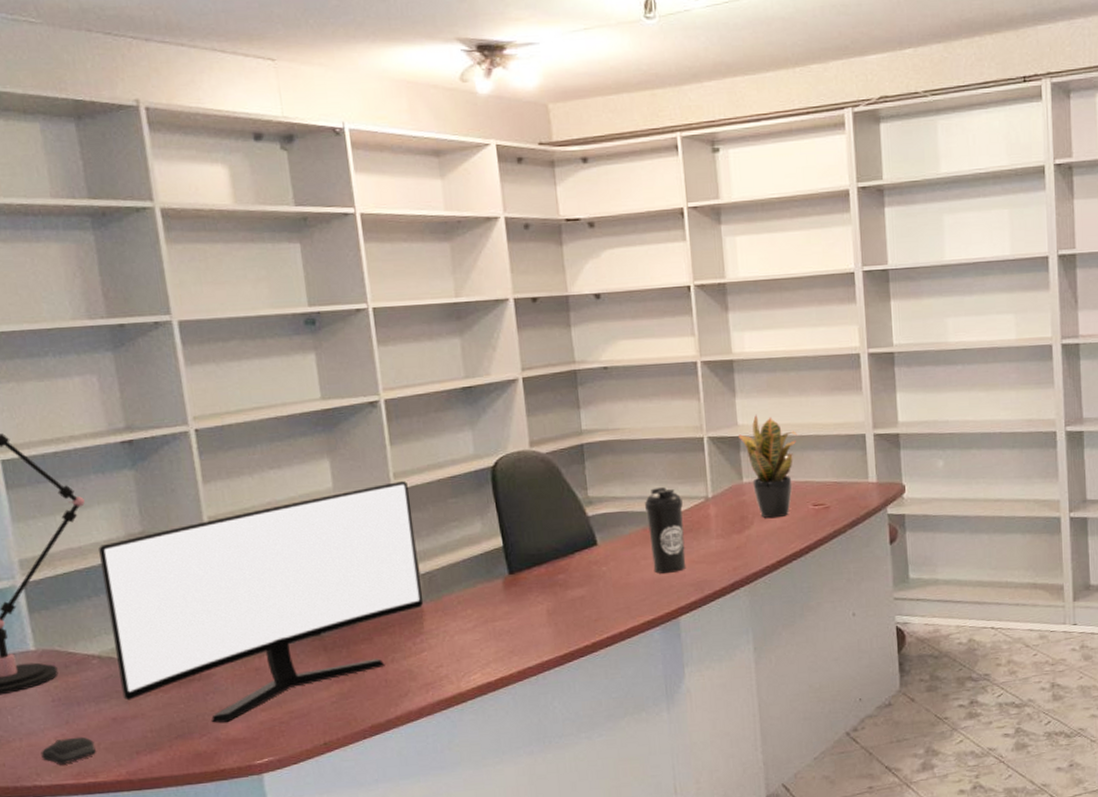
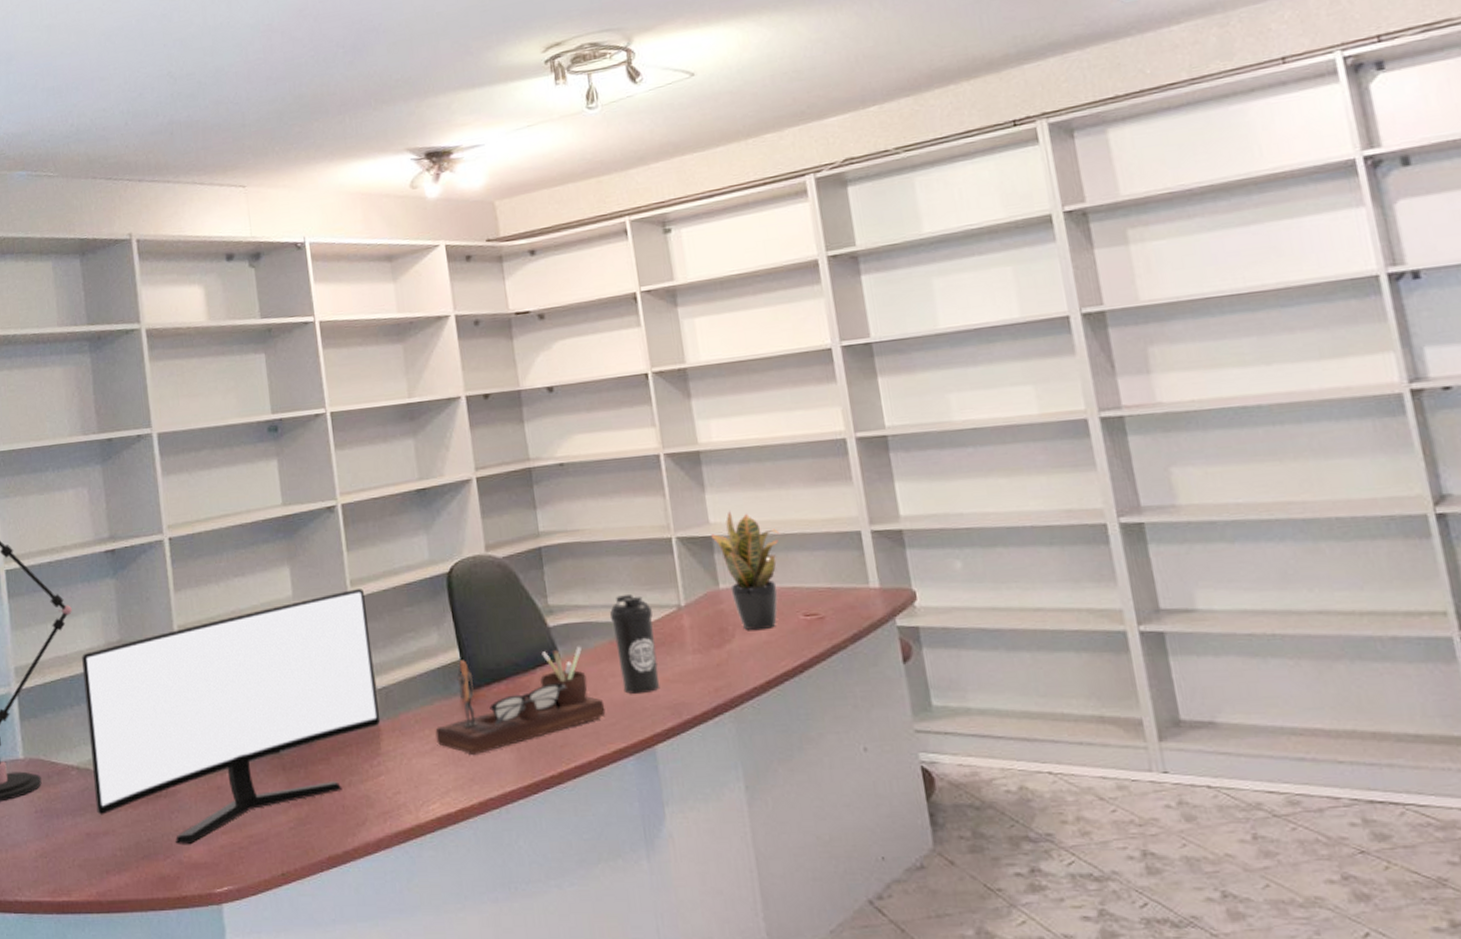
computer mouse: present [40,736,96,765] -> none [23,851,71,880]
desk organizer: none [477,533,637,630] -> present [435,646,606,754]

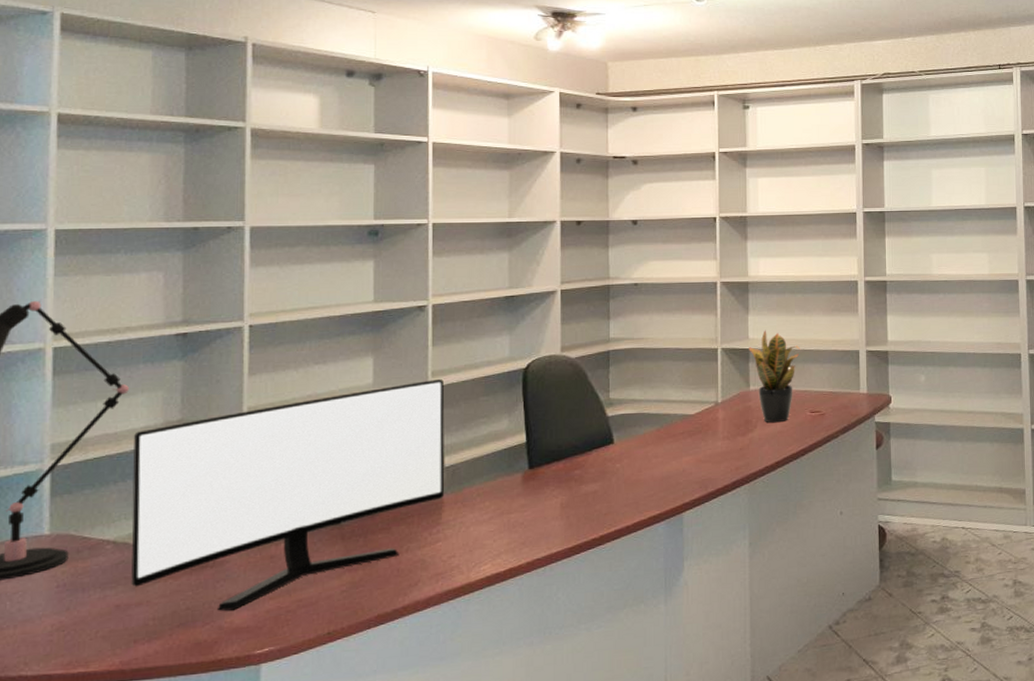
desk organizer: present [435,646,606,754] -> none [495,432,646,522]
water bottle: present [609,593,660,694] -> none [659,391,694,471]

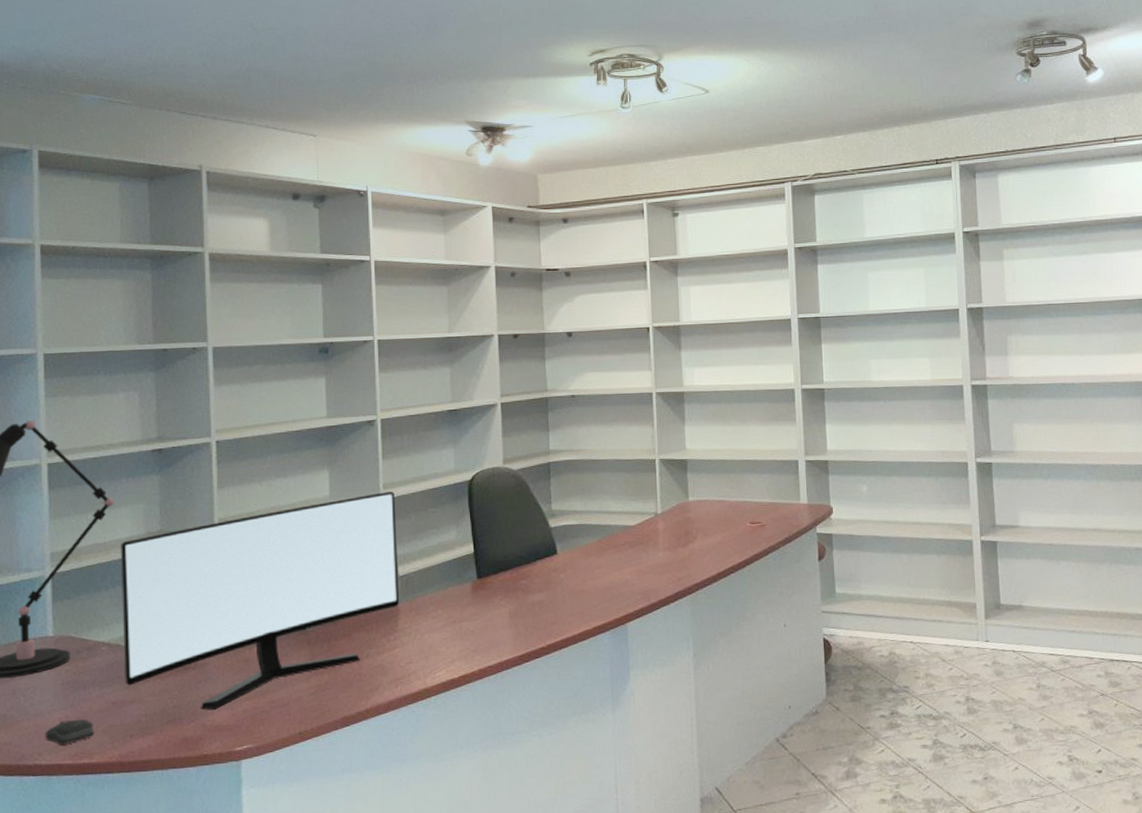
computer mouse: none [33,624,92,654] -> present [45,719,94,746]
potted plant: present [749,330,801,423] -> none [686,441,739,534]

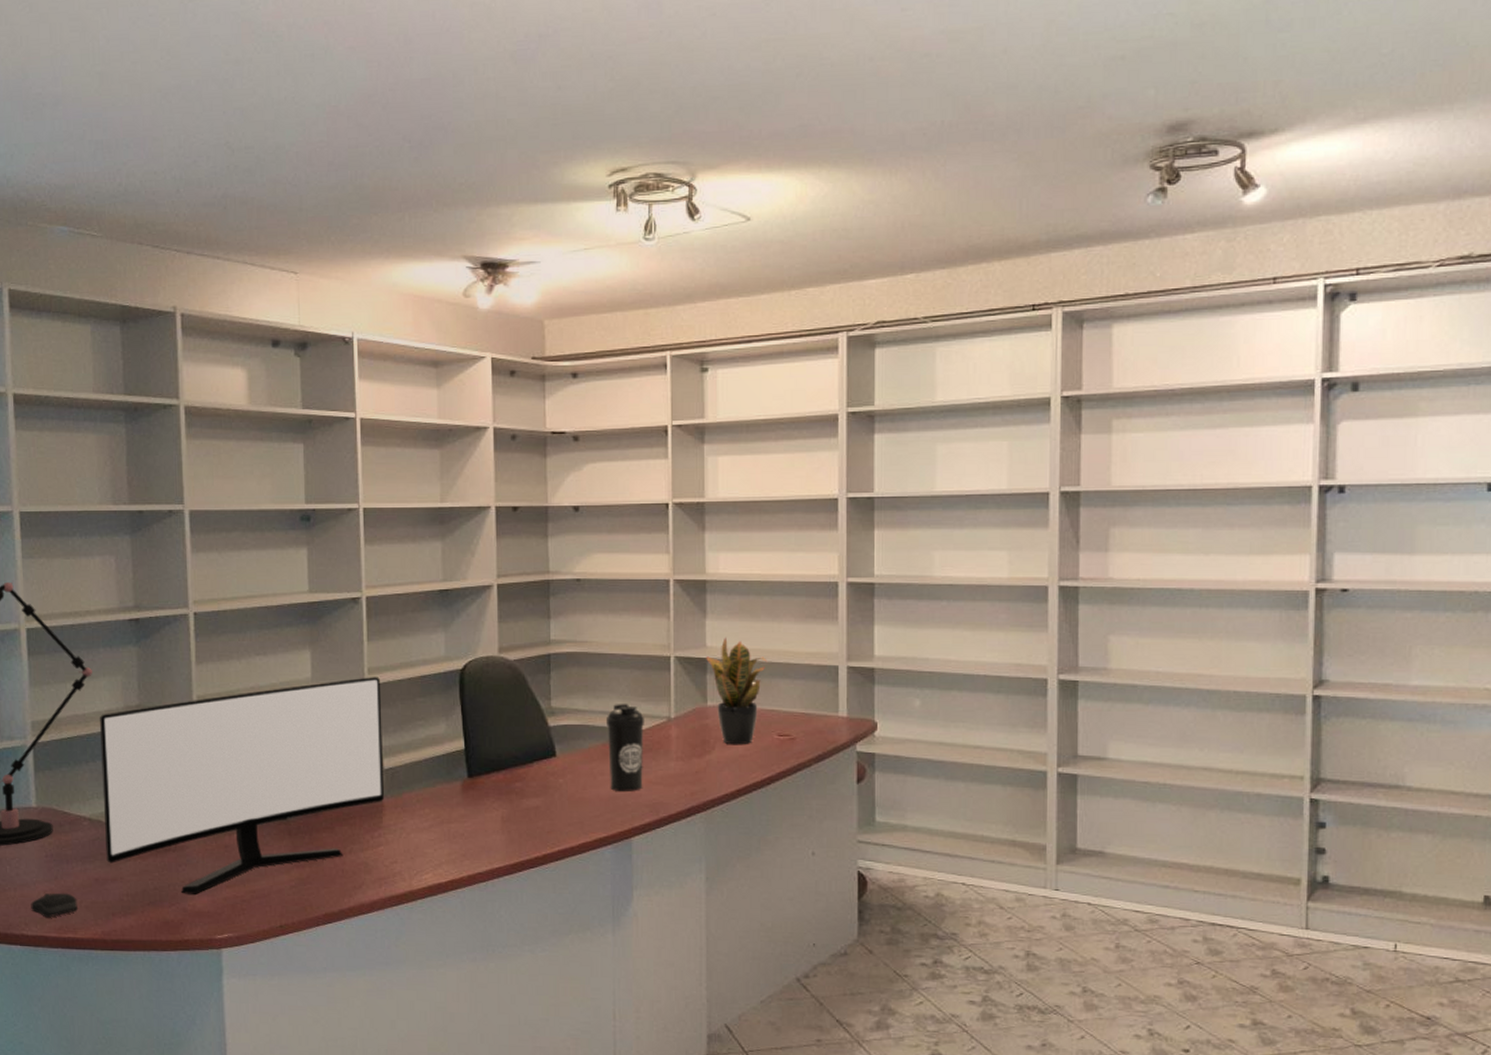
water bottle: none [600,502,636,582] -> present [605,703,644,791]
potted plant: none [686,441,739,534] -> present [706,638,768,745]

